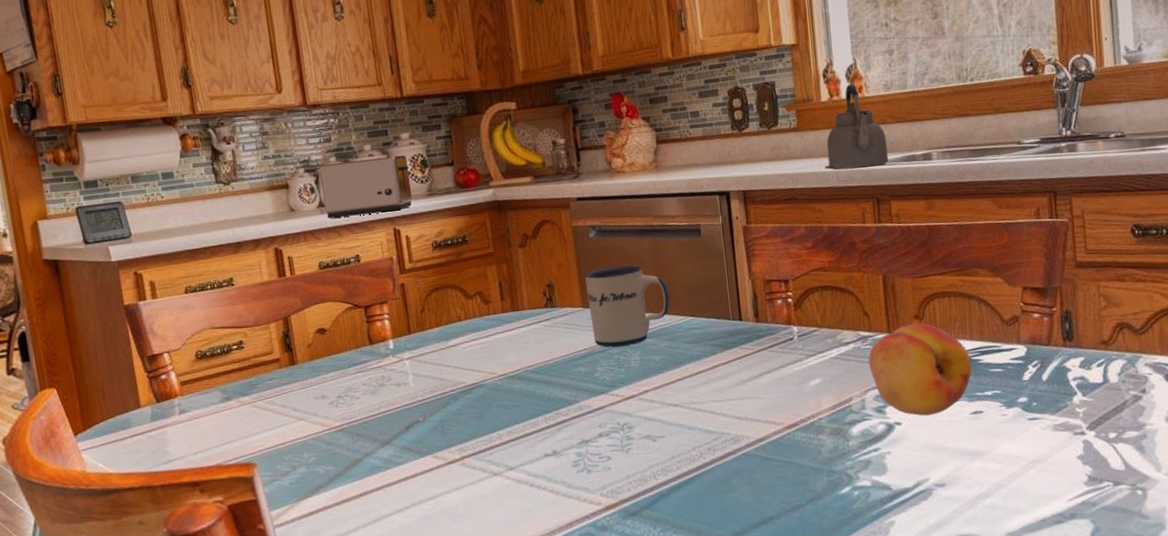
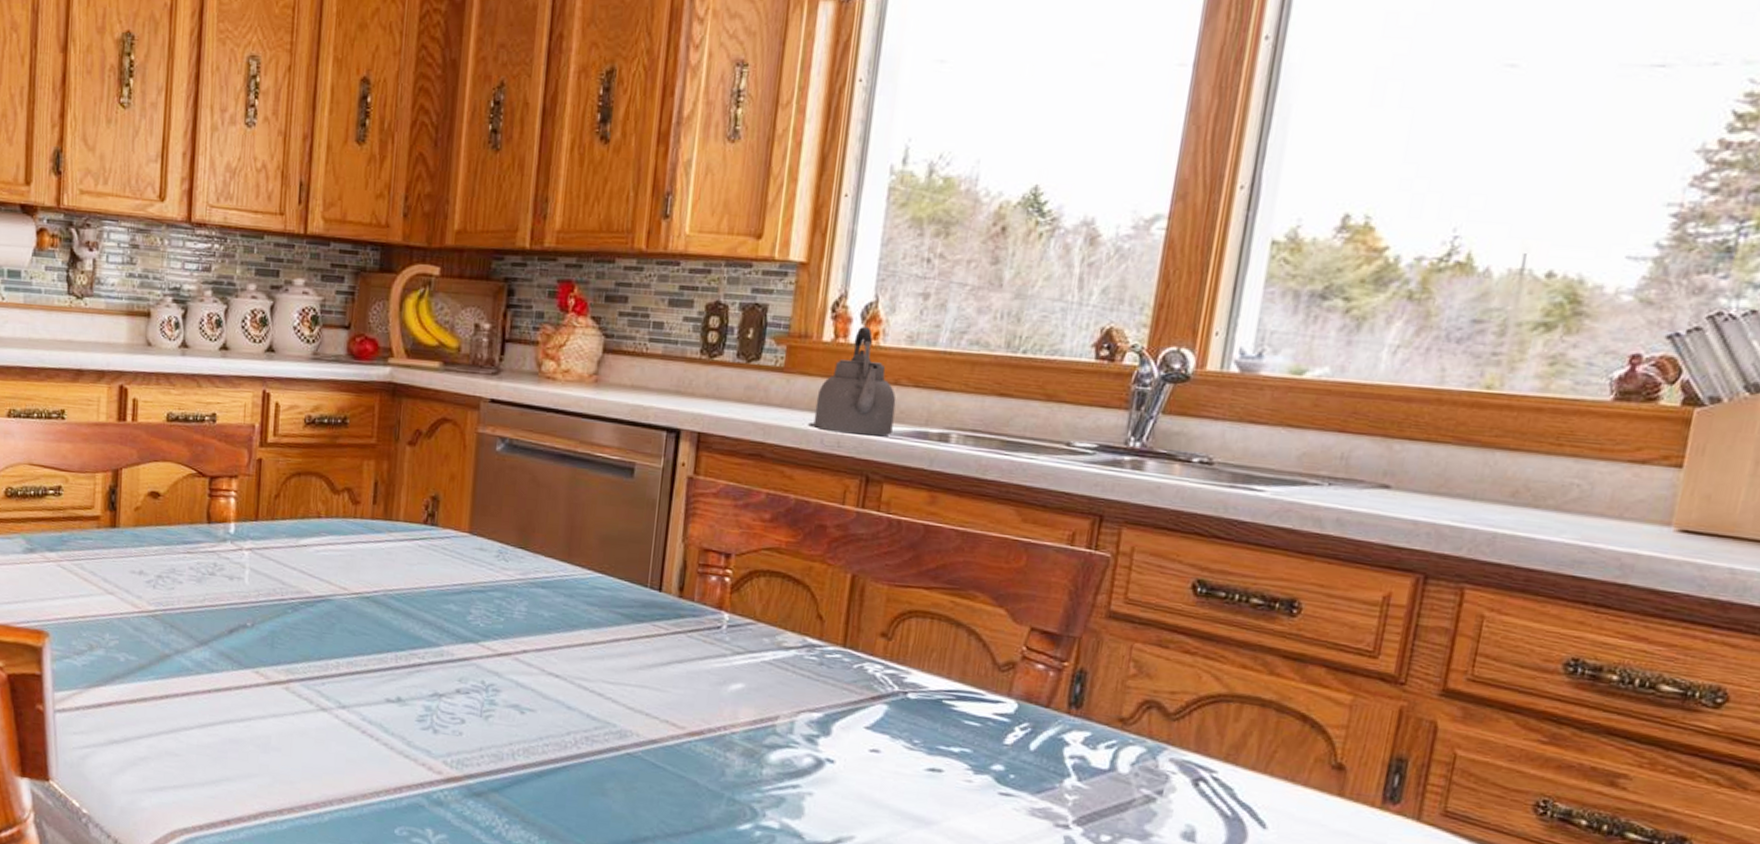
toaster: present [318,155,412,219] -> none [186,297,296,371]
mug: present [585,265,670,347] -> none [474,490,579,592]
fruit: present [869,323,972,416] -> none [809,642,942,761]

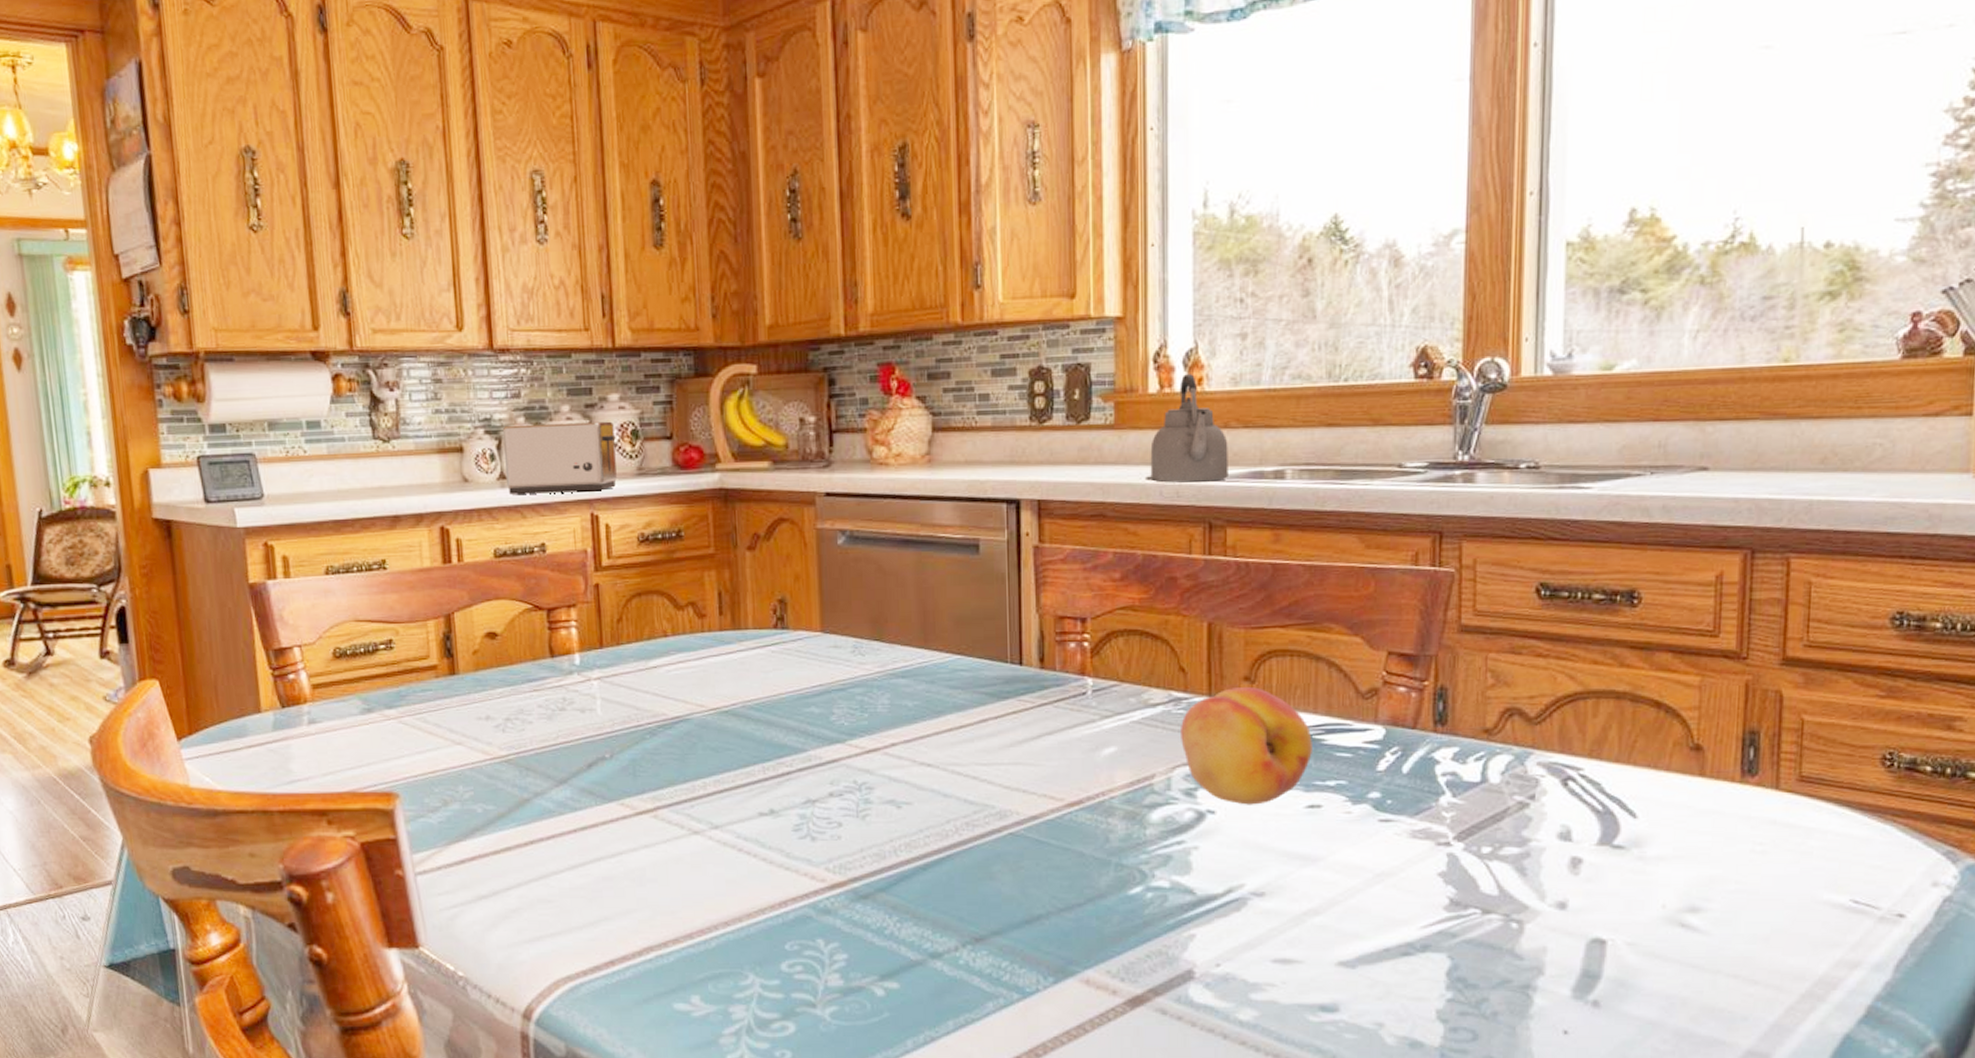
toaster: none [186,297,296,371] -> present [502,421,617,496]
fruit: none [809,642,942,761] -> present [1181,687,1312,805]

